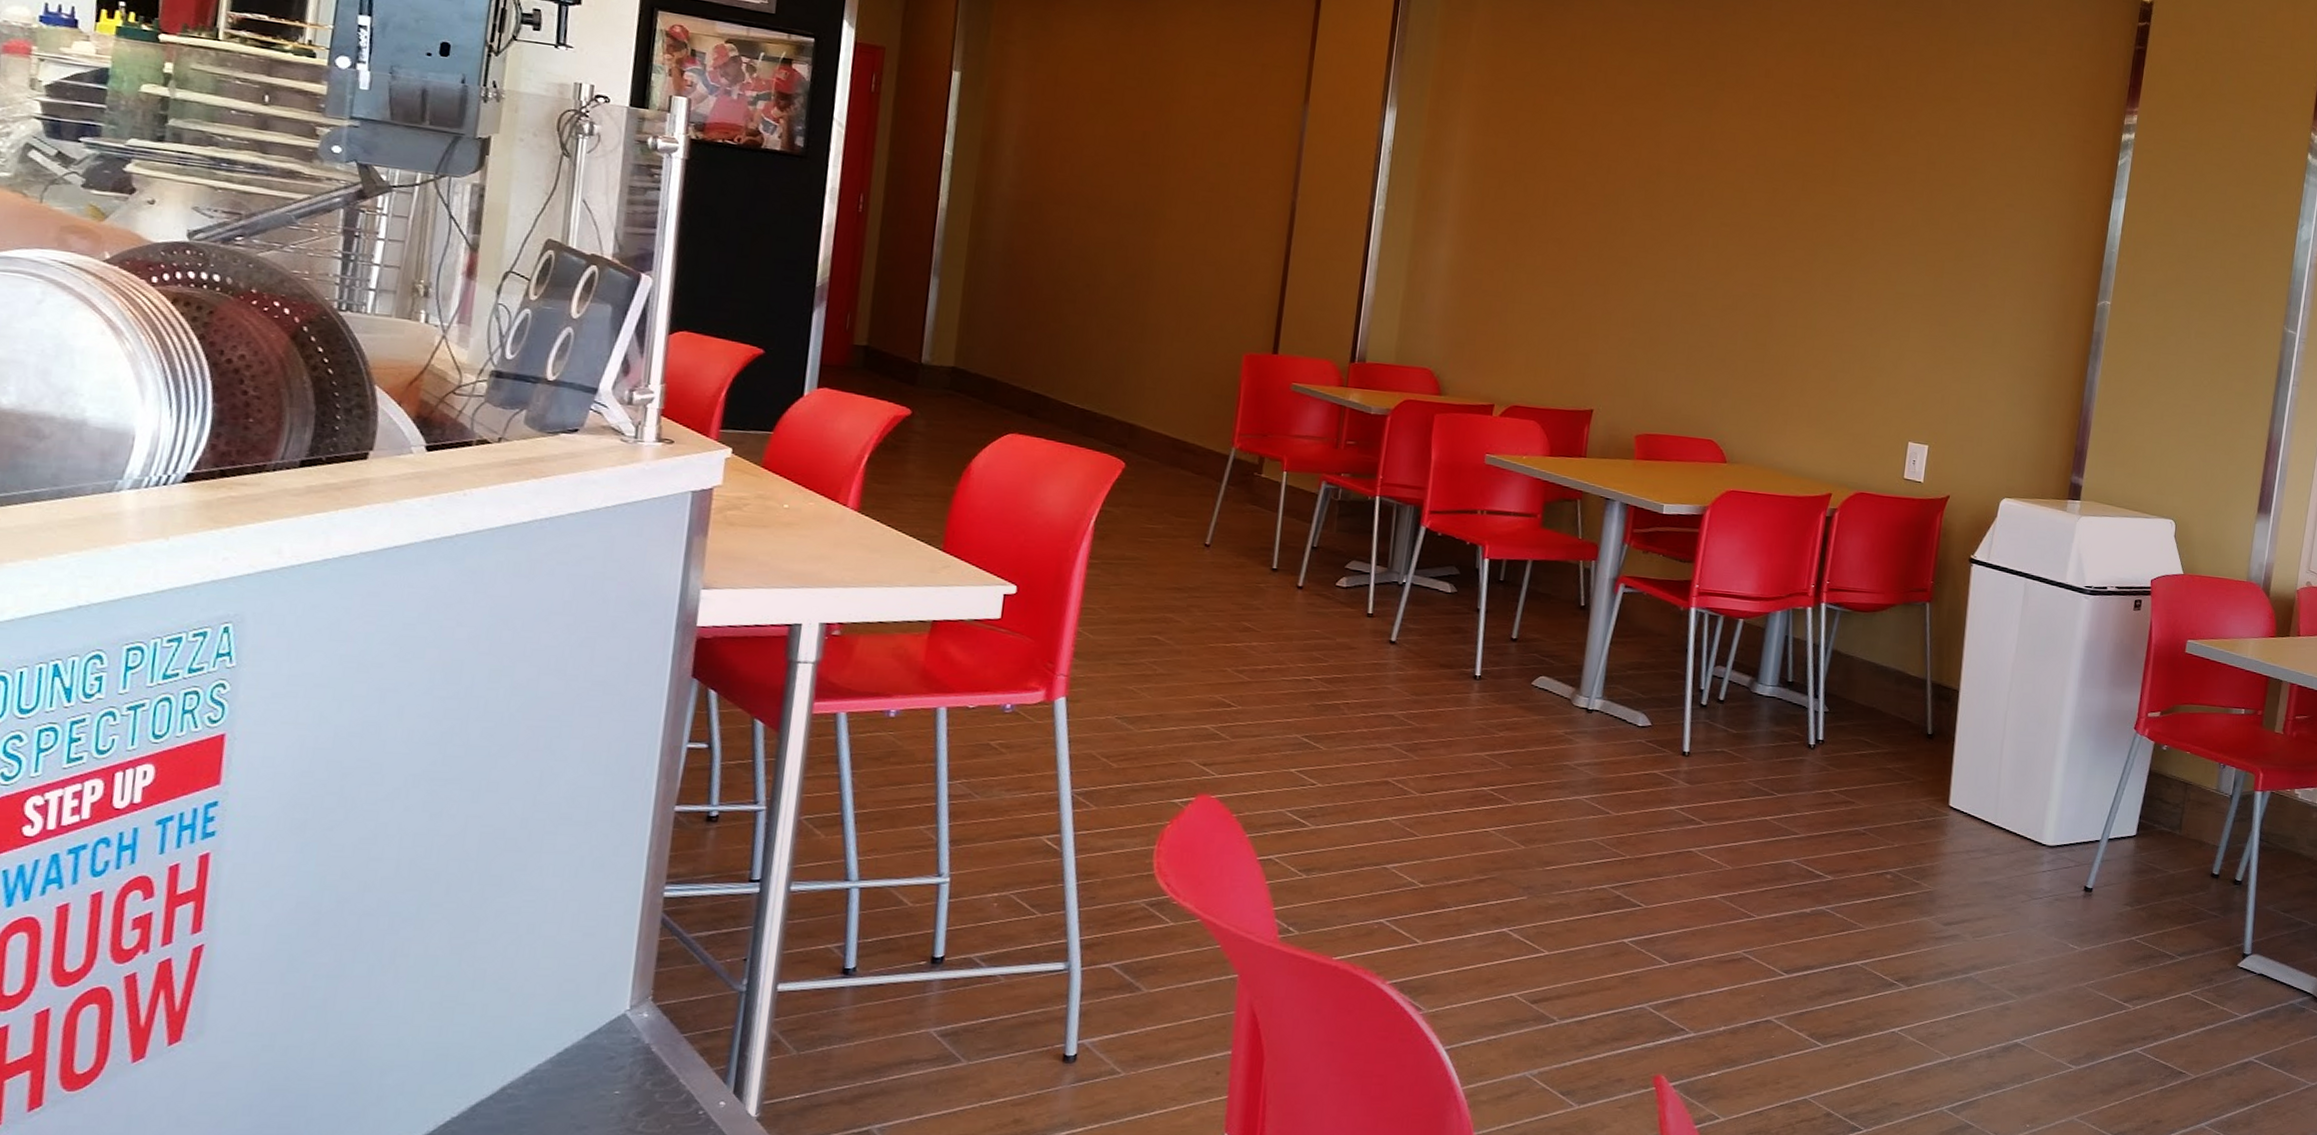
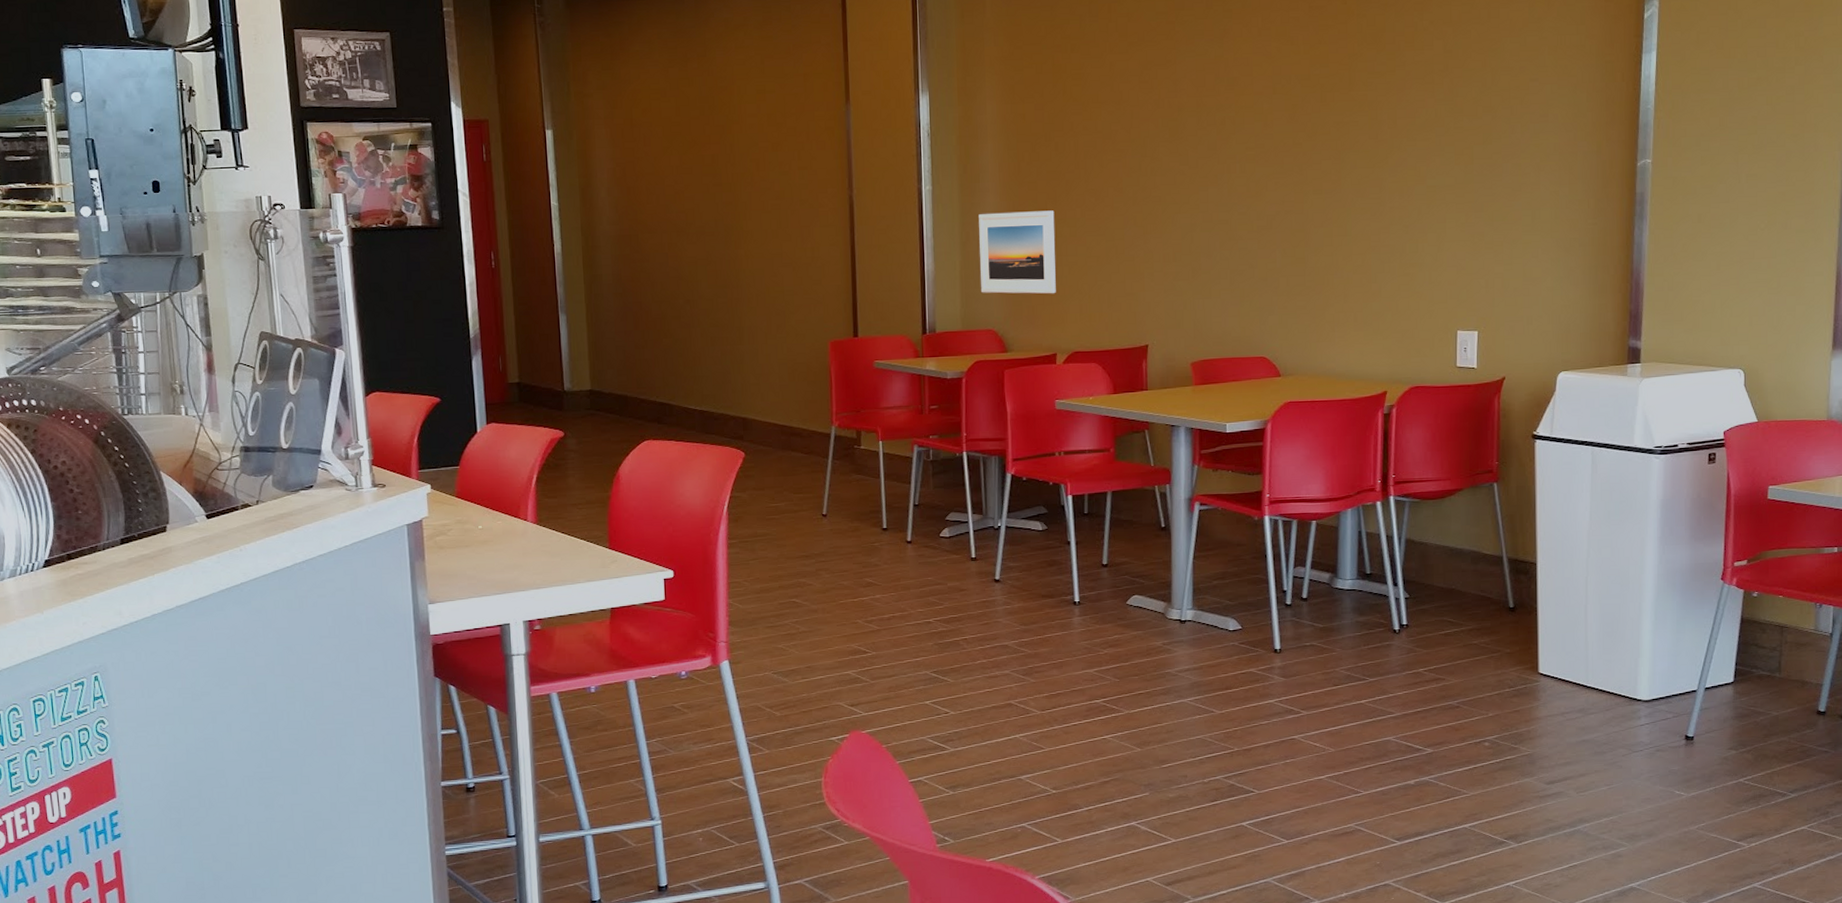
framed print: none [1422,244,1514,342] -> present [979,210,1056,294]

